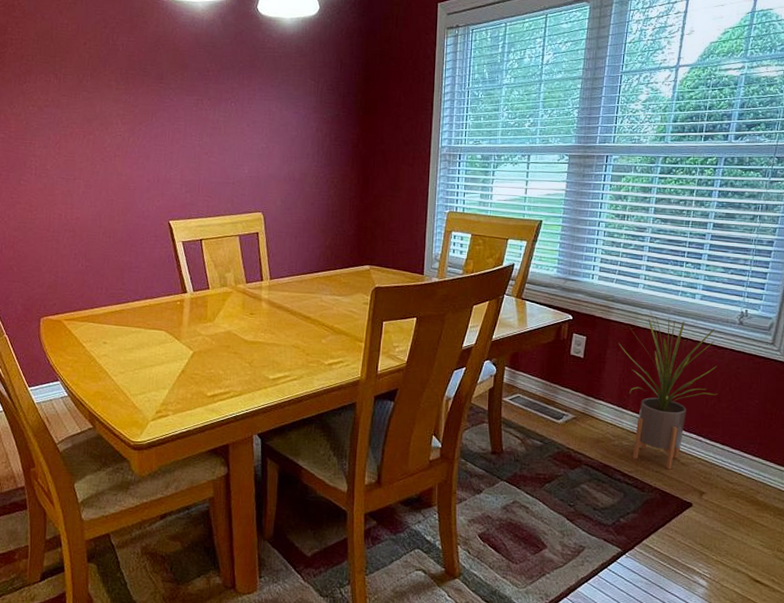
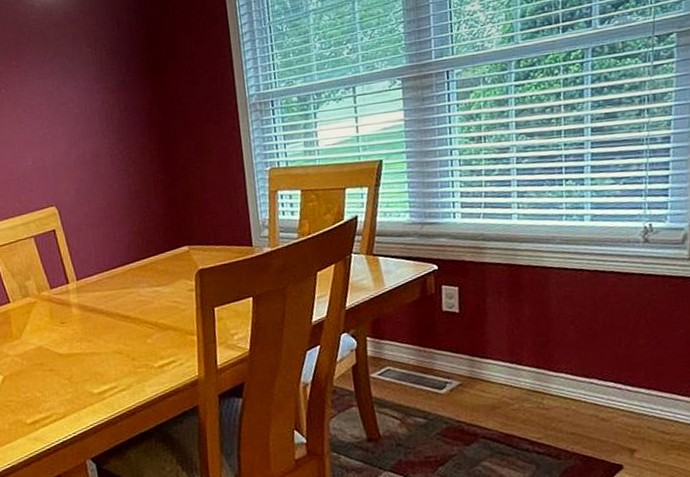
house plant: present [619,310,718,470] -> none [499,243,632,429]

